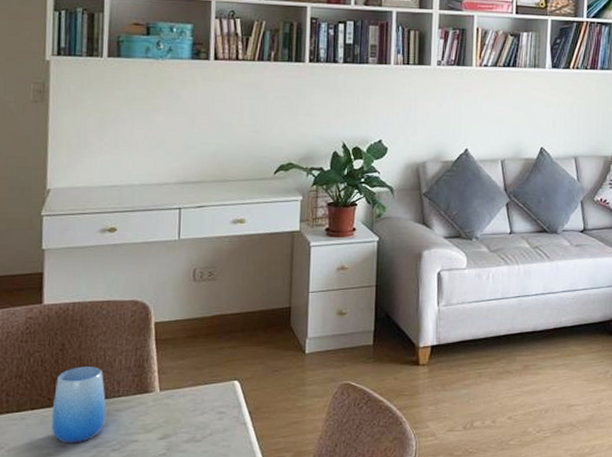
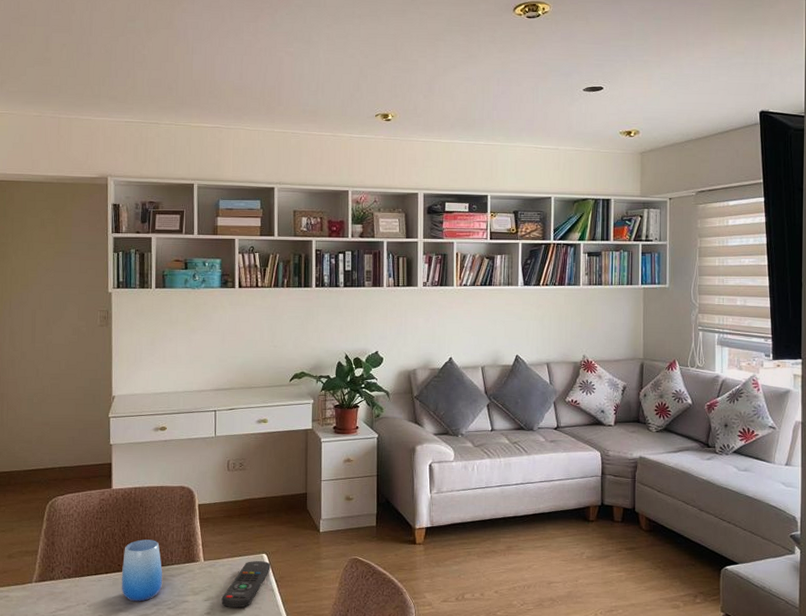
remote control: none [180,390,244,447] -> present [221,561,271,608]

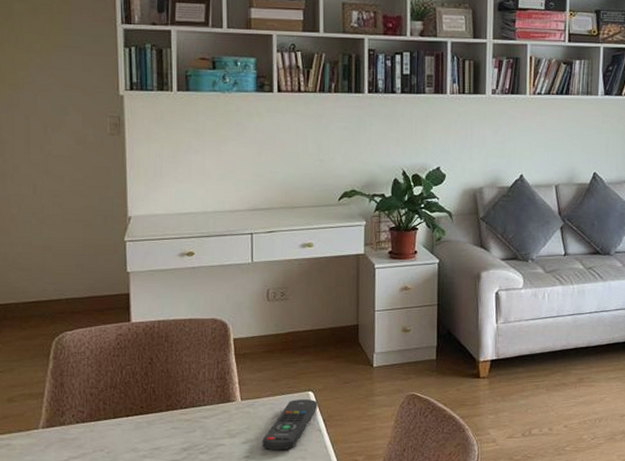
cup: present [121,539,163,602] -> none [145,378,194,447]

